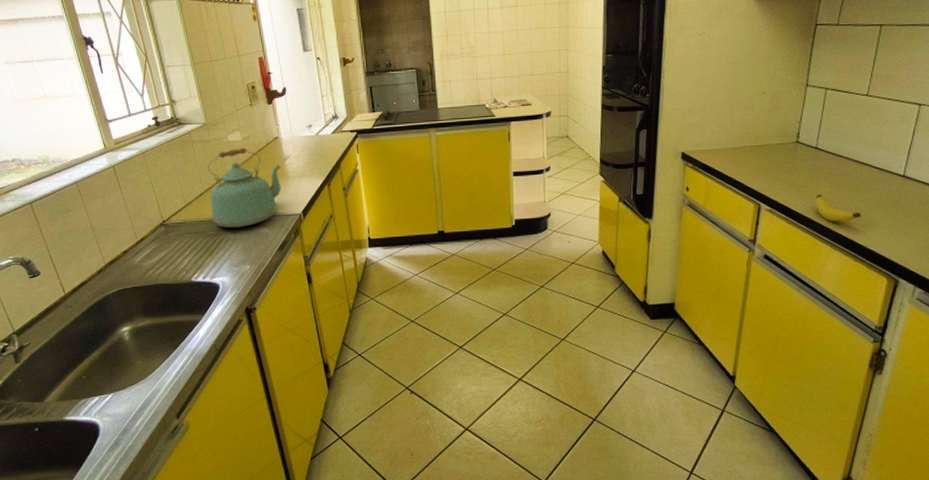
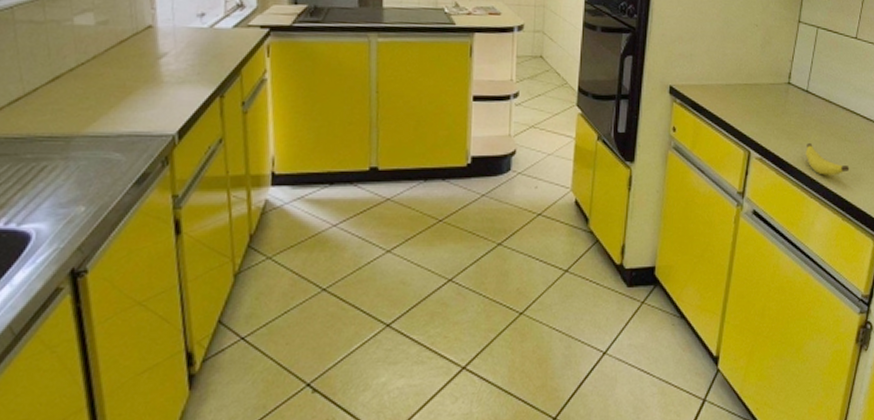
kettle: present [207,147,282,228] -> none [31,35,152,151]

